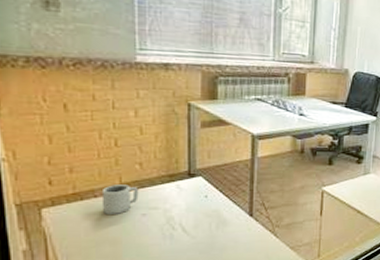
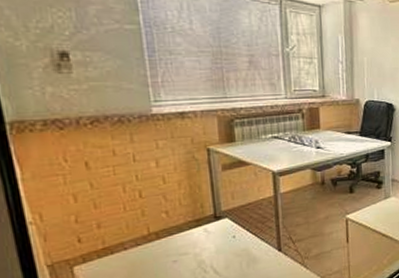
cup: present [101,185,139,214] -> none [131,234,168,265]

